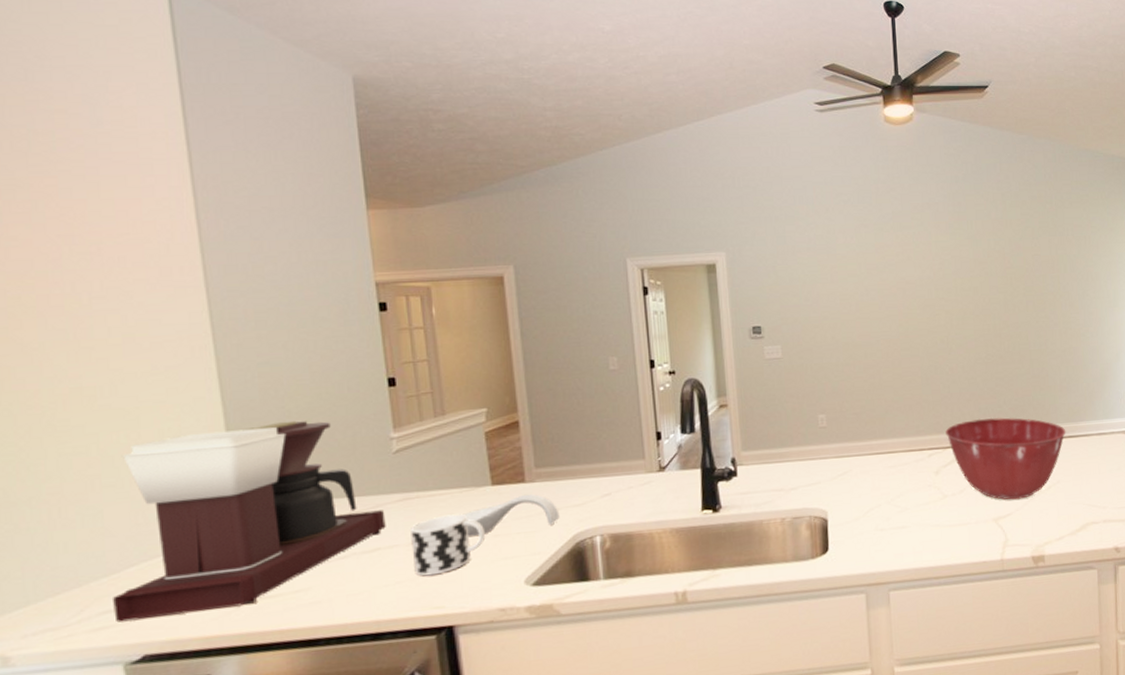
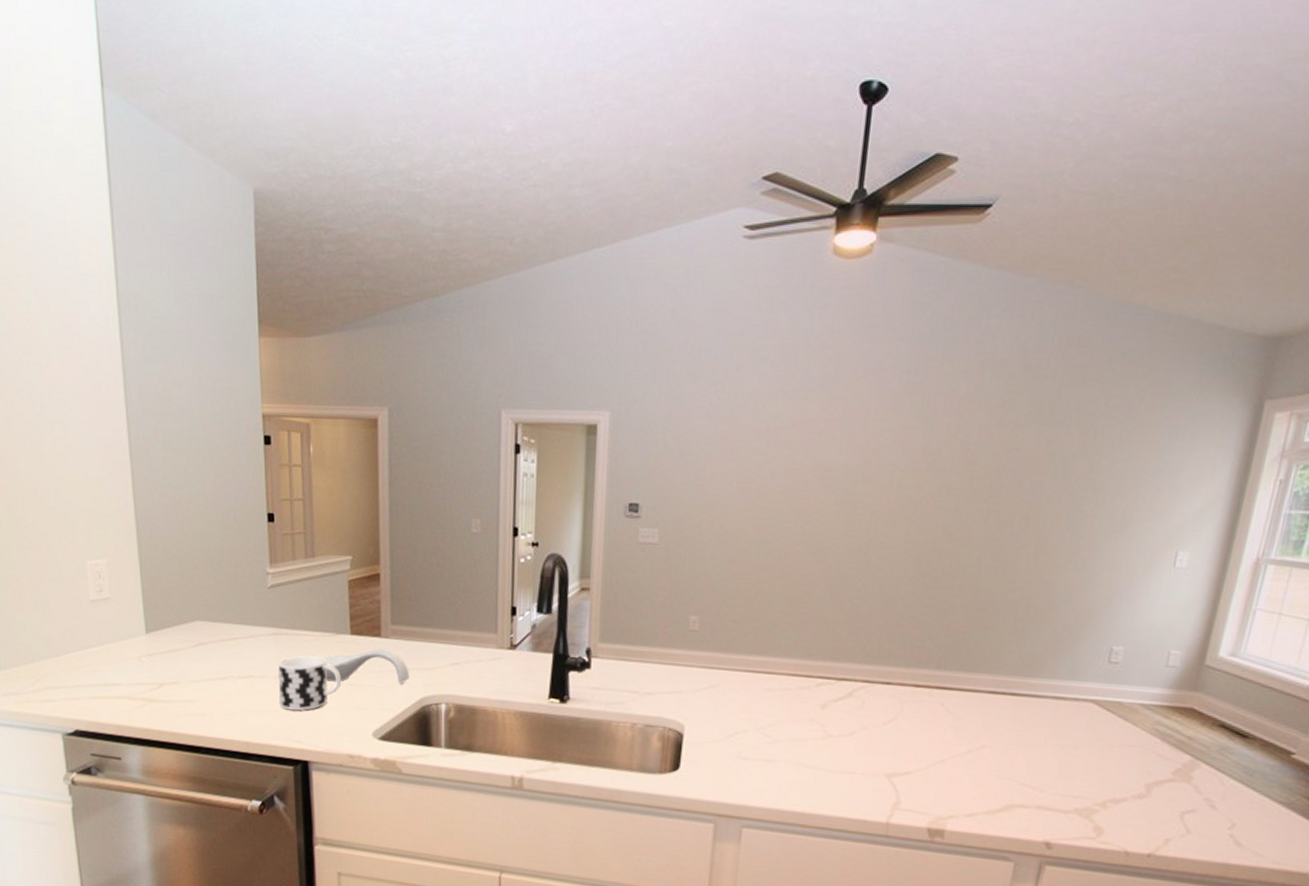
coffee maker: present [113,420,386,623] -> none [56,543,259,705]
mixing bowl: present [945,417,1066,500] -> none [843,651,1009,758]

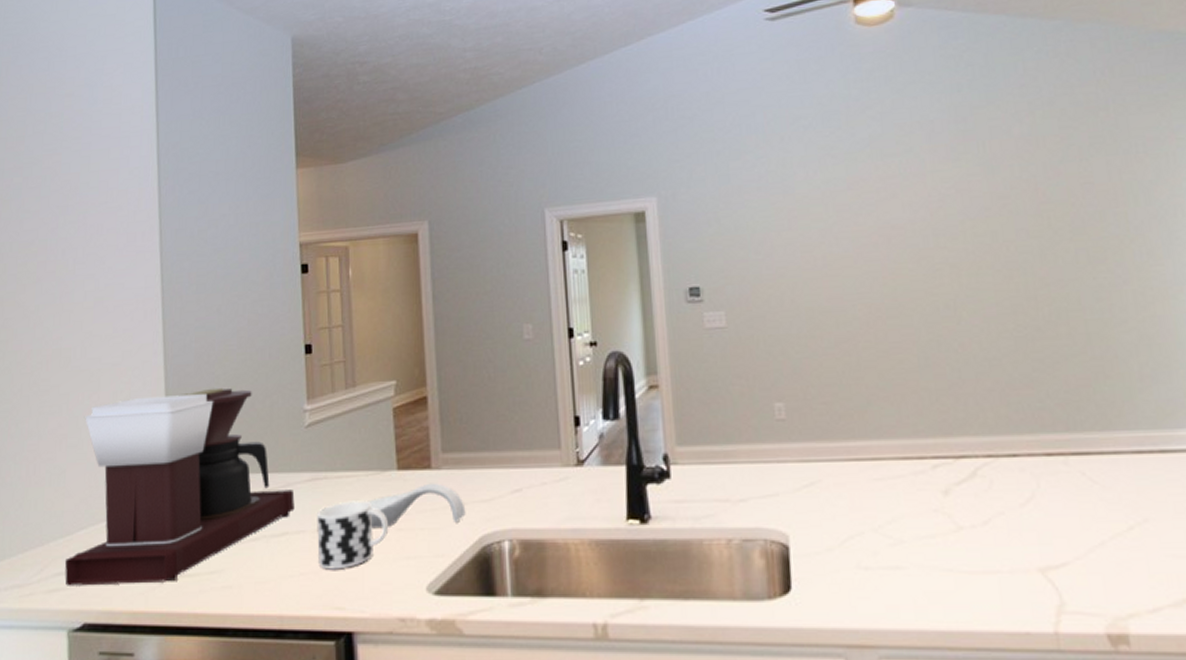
coffee maker: none [56,543,259,705] -> present [65,387,295,586]

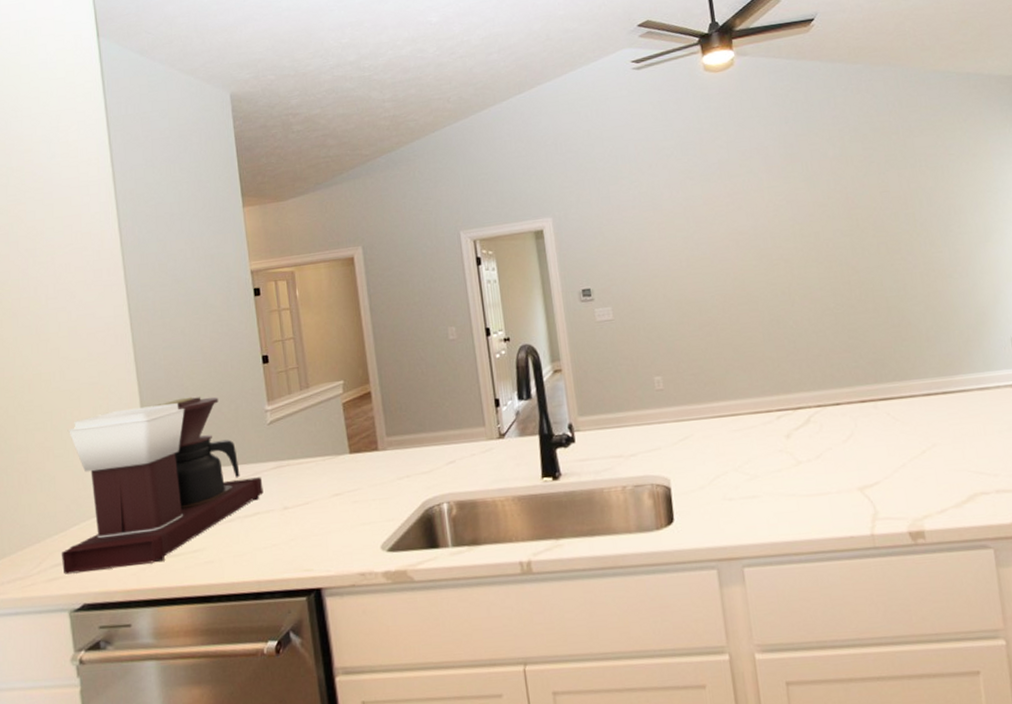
cup: present [317,500,389,570] -> none [283,481,346,540]
spoon rest: present [367,483,466,529] -> none [326,461,410,503]

